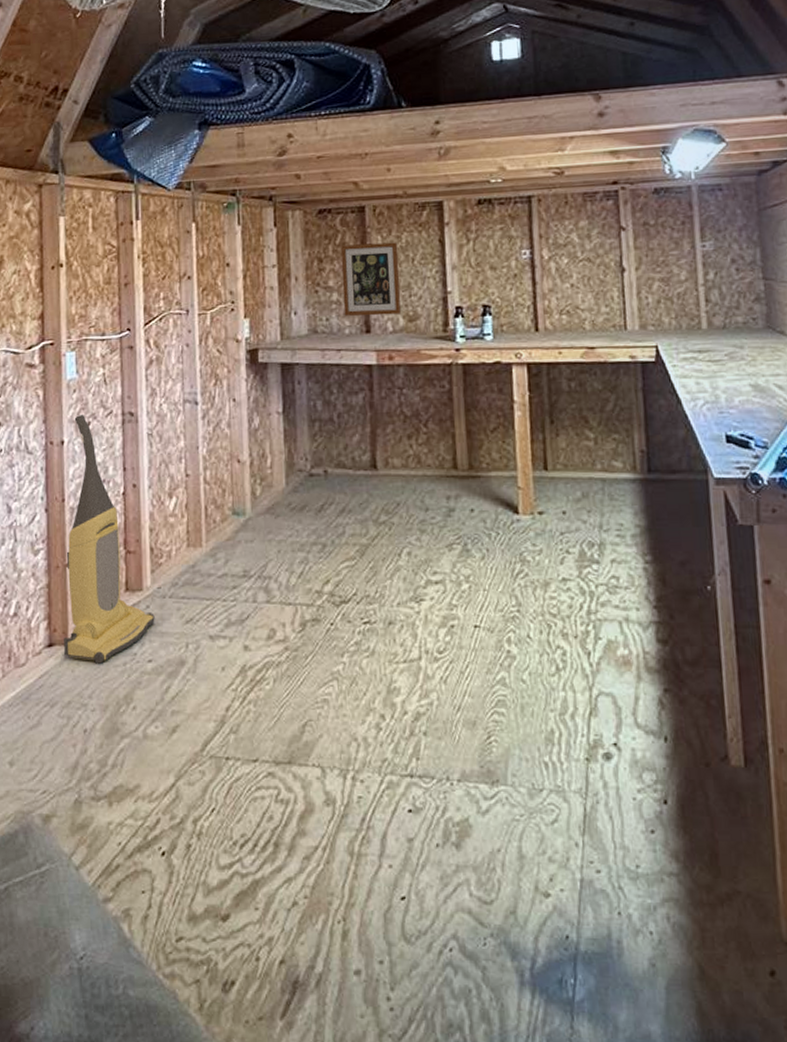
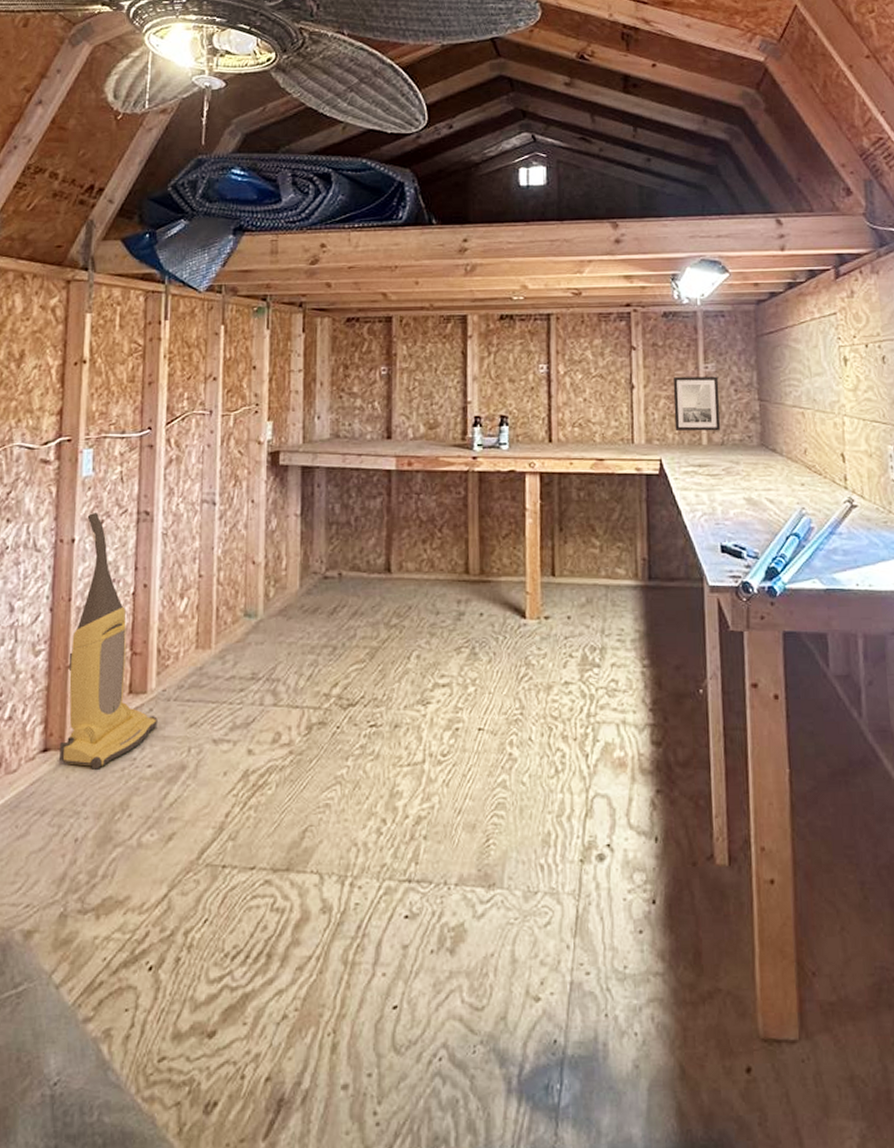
wall art: present [341,242,401,316] -> none [366,352,422,423]
wall art: none [667,255,721,316] -> present [672,376,721,432]

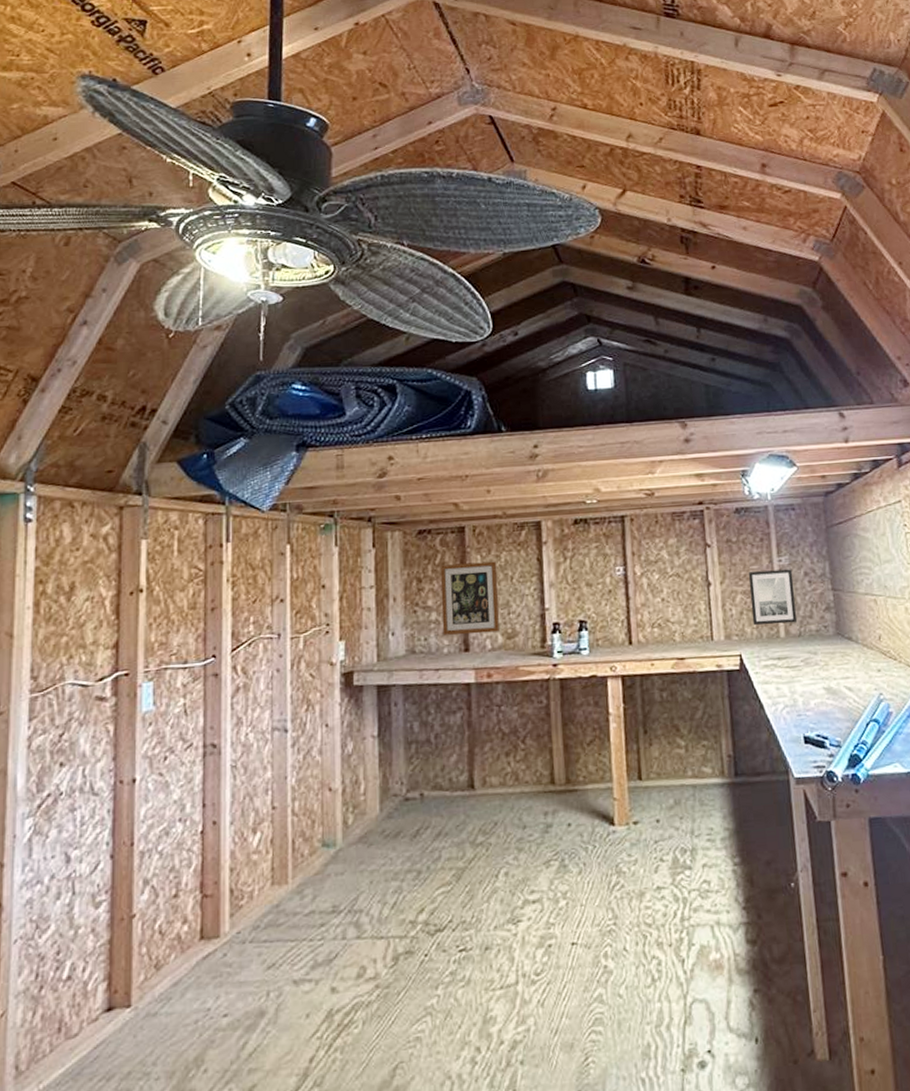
vacuum cleaner: present [59,512,158,770] -> none [126,748,233,1025]
wall art: none [366,352,422,423] -> present [440,561,499,635]

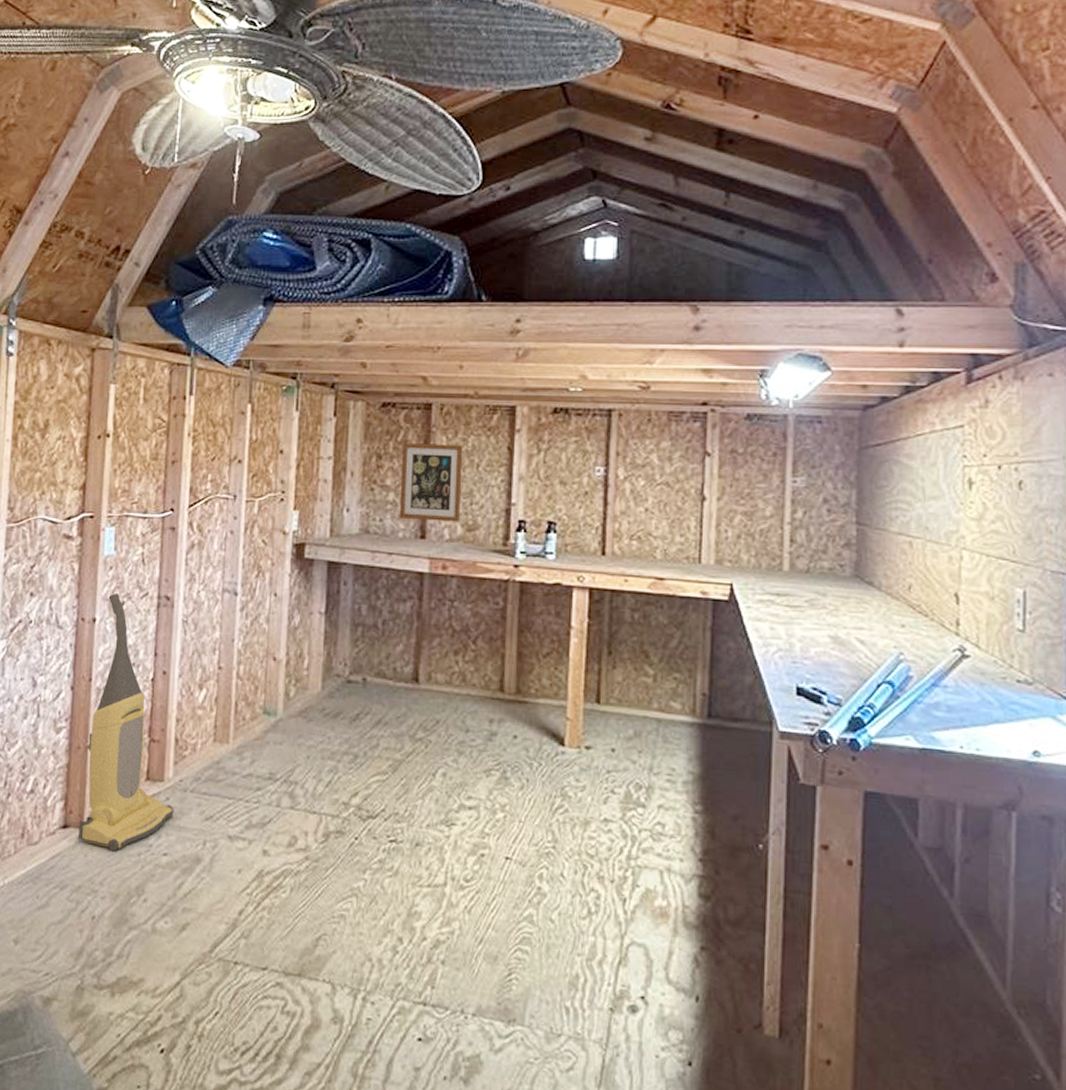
vacuum cleaner: none [126,748,233,1025] -> present [78,592,174,852]
wall art: present [748,569,797,626] -> none [751,491,809,556]

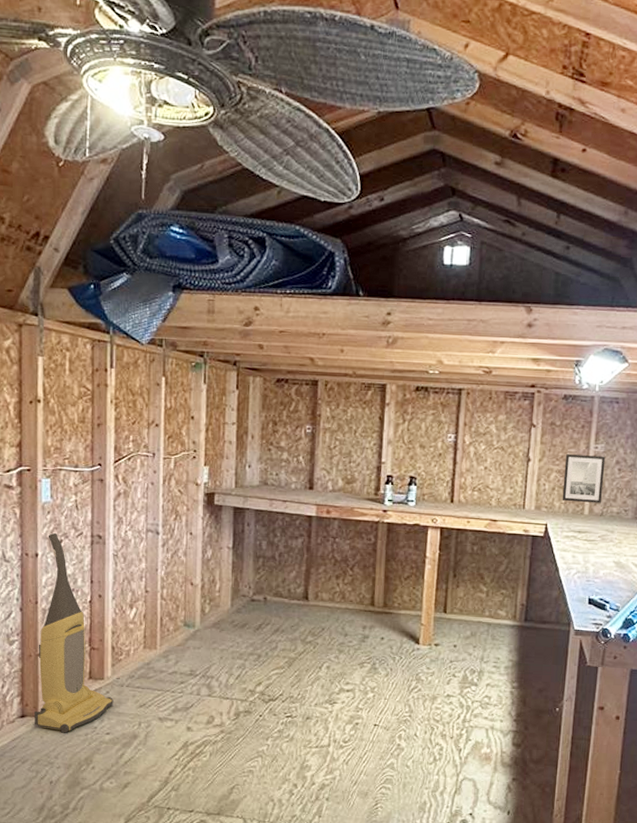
wall art: present [399,443,463,522] -> none [292,412,344,477]
wall art: none [751,491,809,556] -> present [562,454,606,504]

